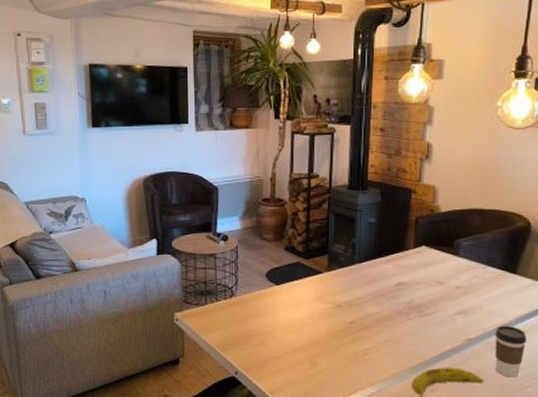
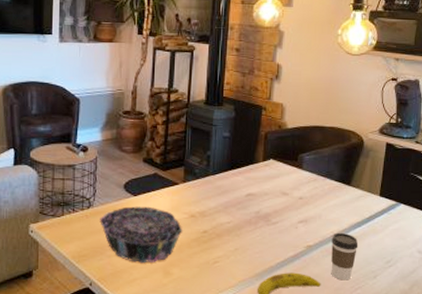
decorative bowl: none [243,295,329,354] -> present [99,206,183,264]

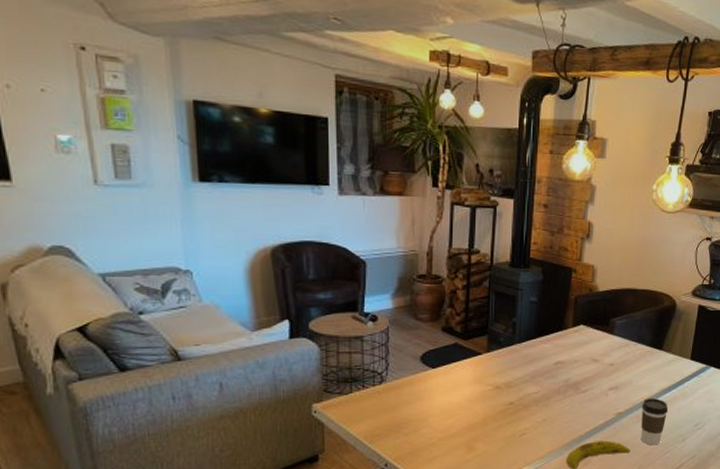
decorative bowl: present [99,206,183,264] -> none [394,379,488,440]

